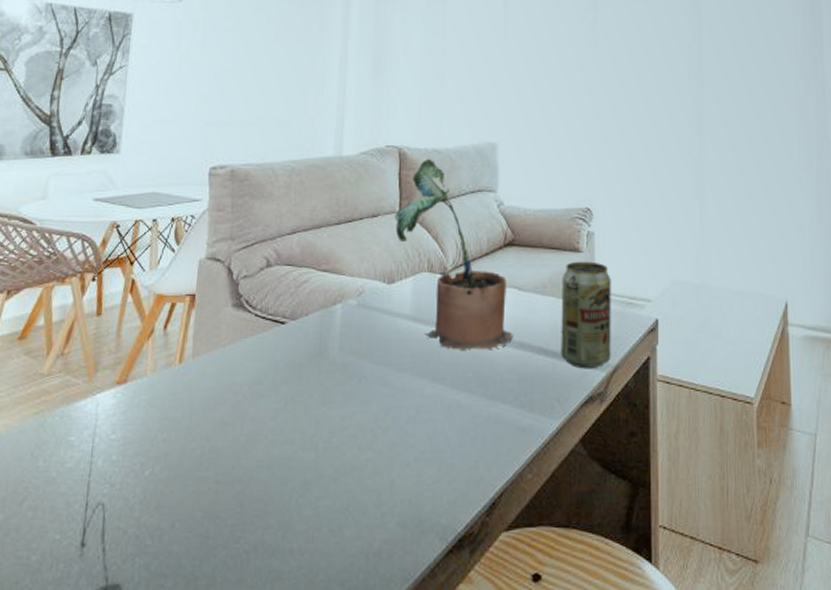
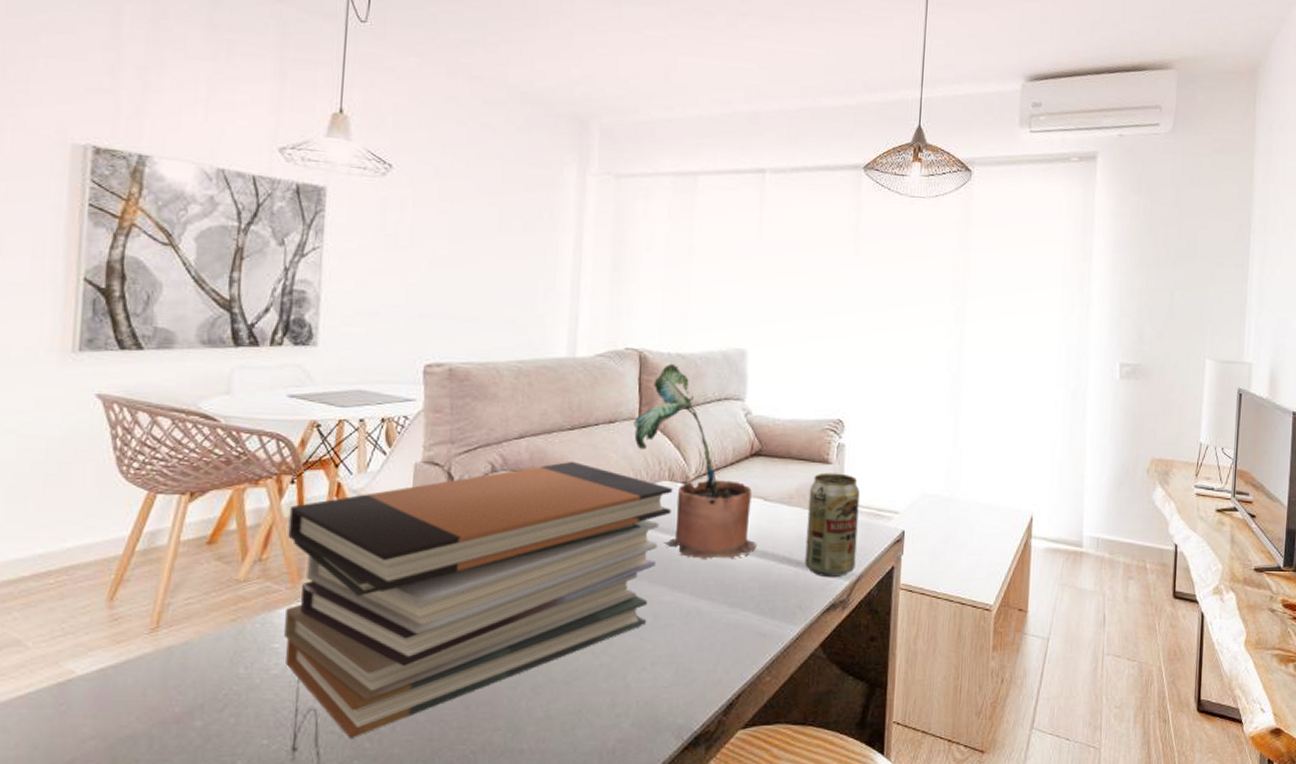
book stack: none [79,254,432,534] -> present [284,461,673,738]

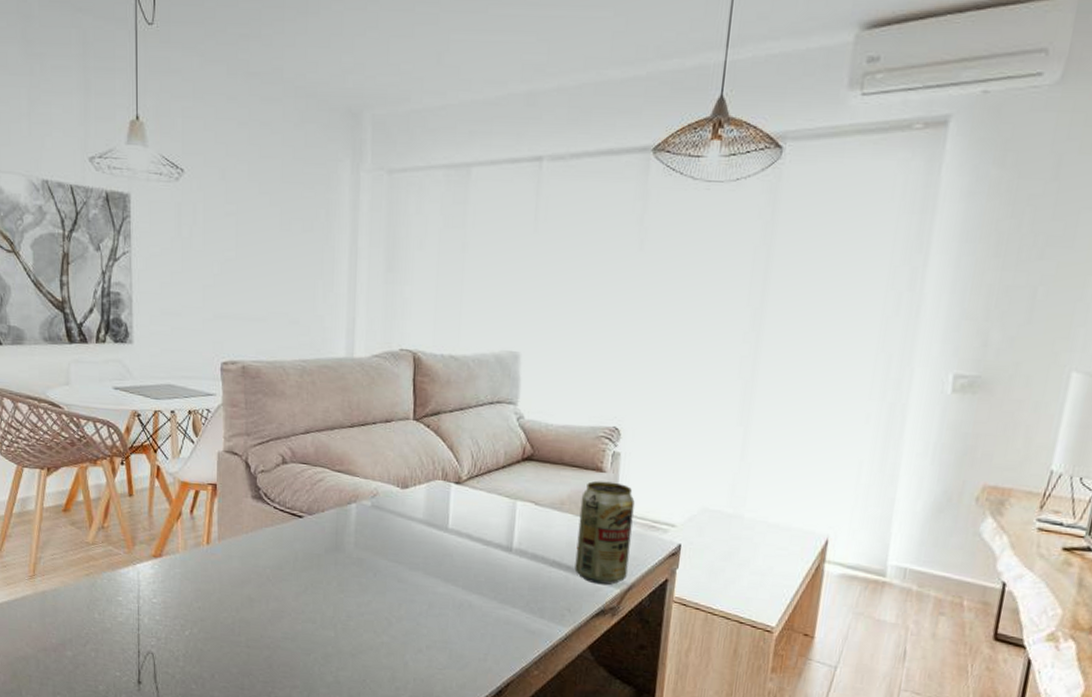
book stack: present [284,461,673,738] -> none [122,456,446,680]
potted plant: present [633,363,757,559] -> none [408,365,527,559]

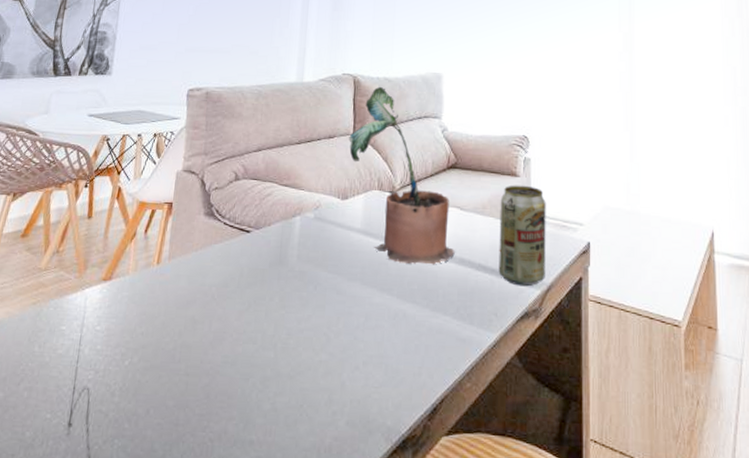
potted plant: none [408,365,527,559] -> present [349,86,455,265]

